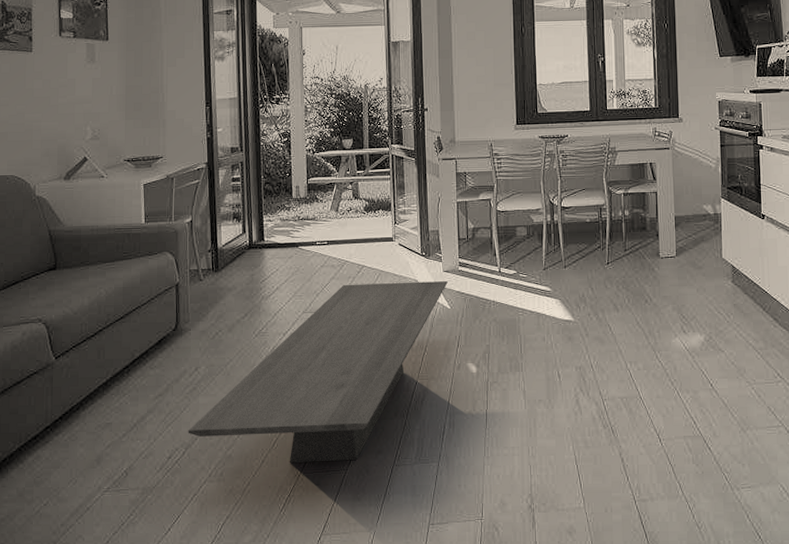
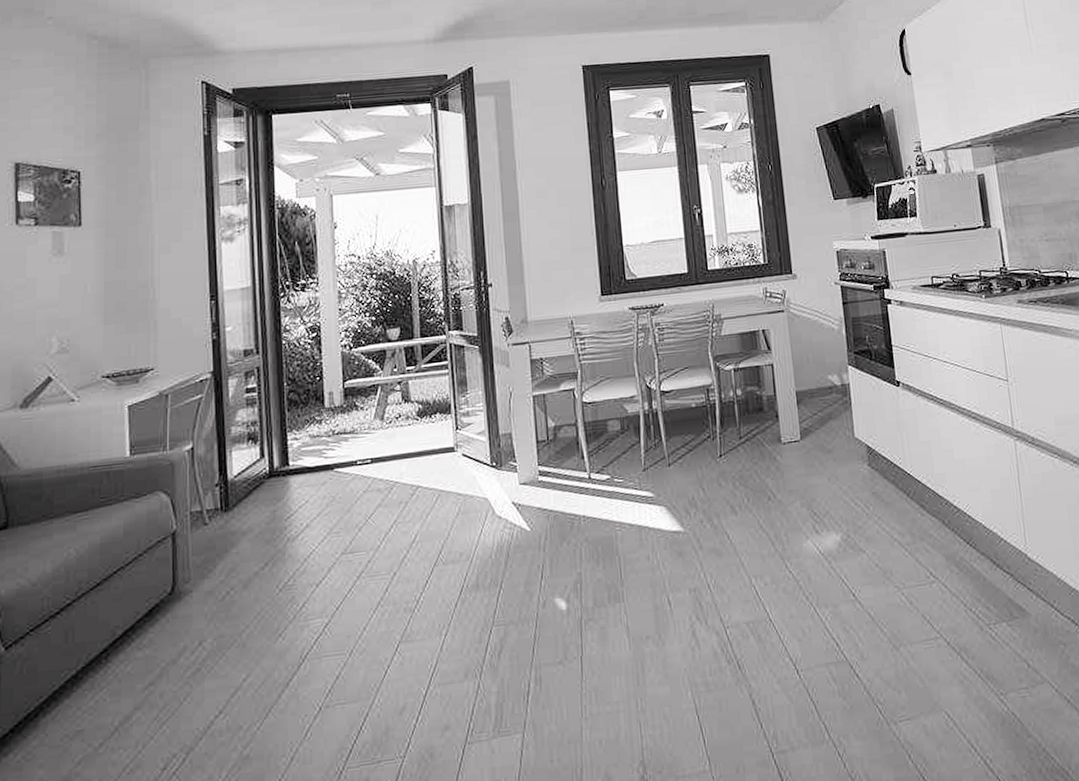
coffee table: present [188,281,448,462] -> none [190,496,526,756]

